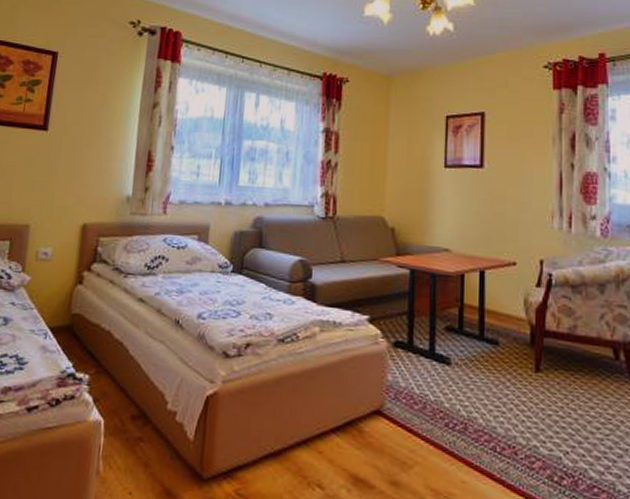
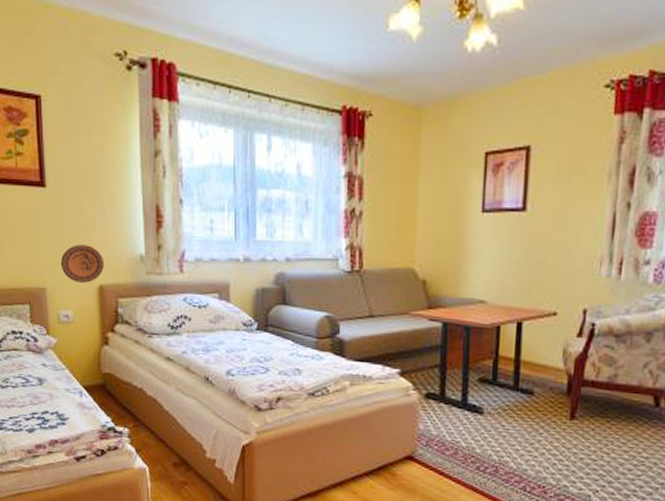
decorative plate: none [48,184,92,221] -> present [60,244,105,283]

